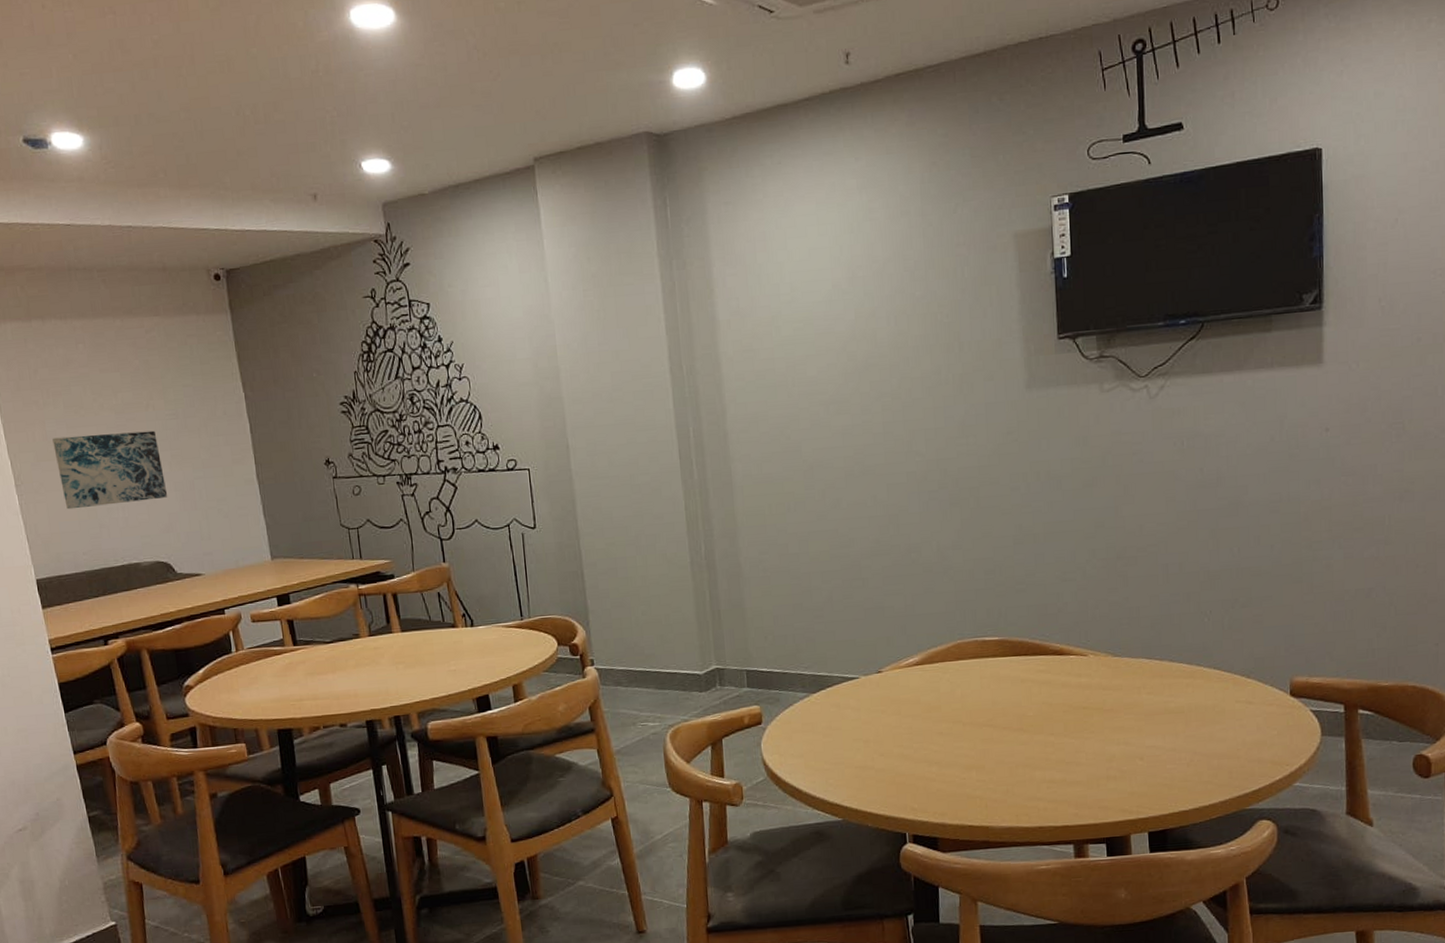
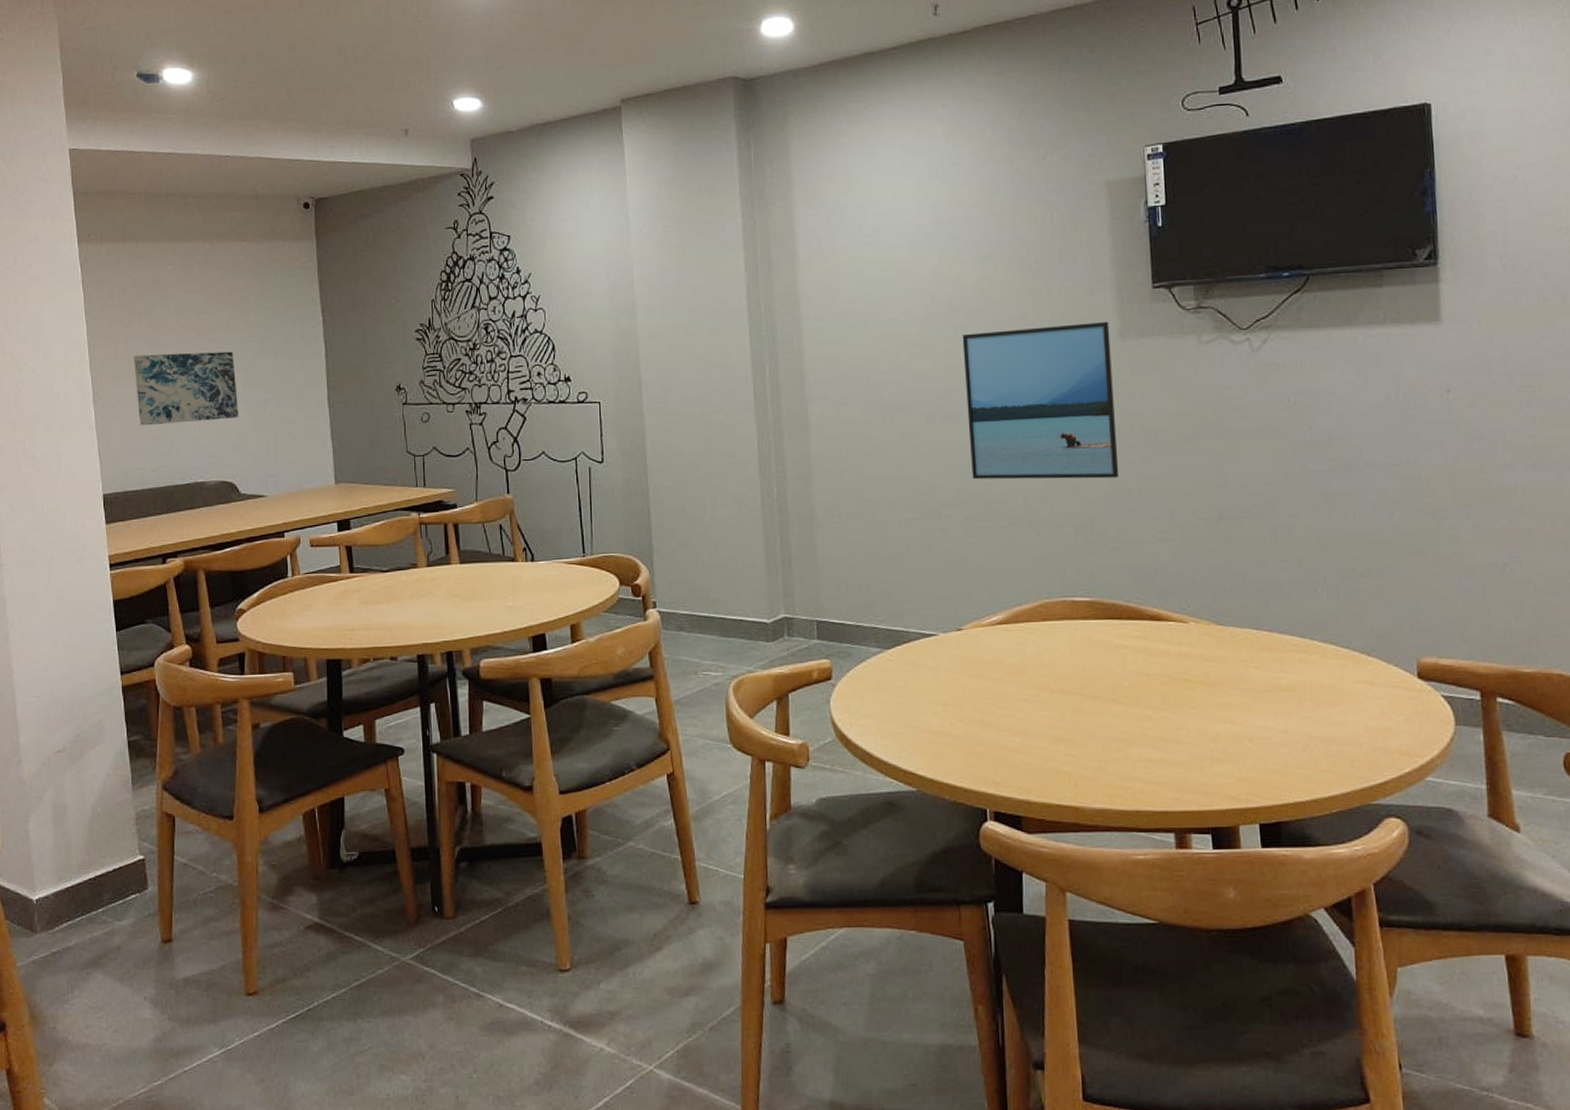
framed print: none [878,372,1026,531] -> present [962,321,1119,480]

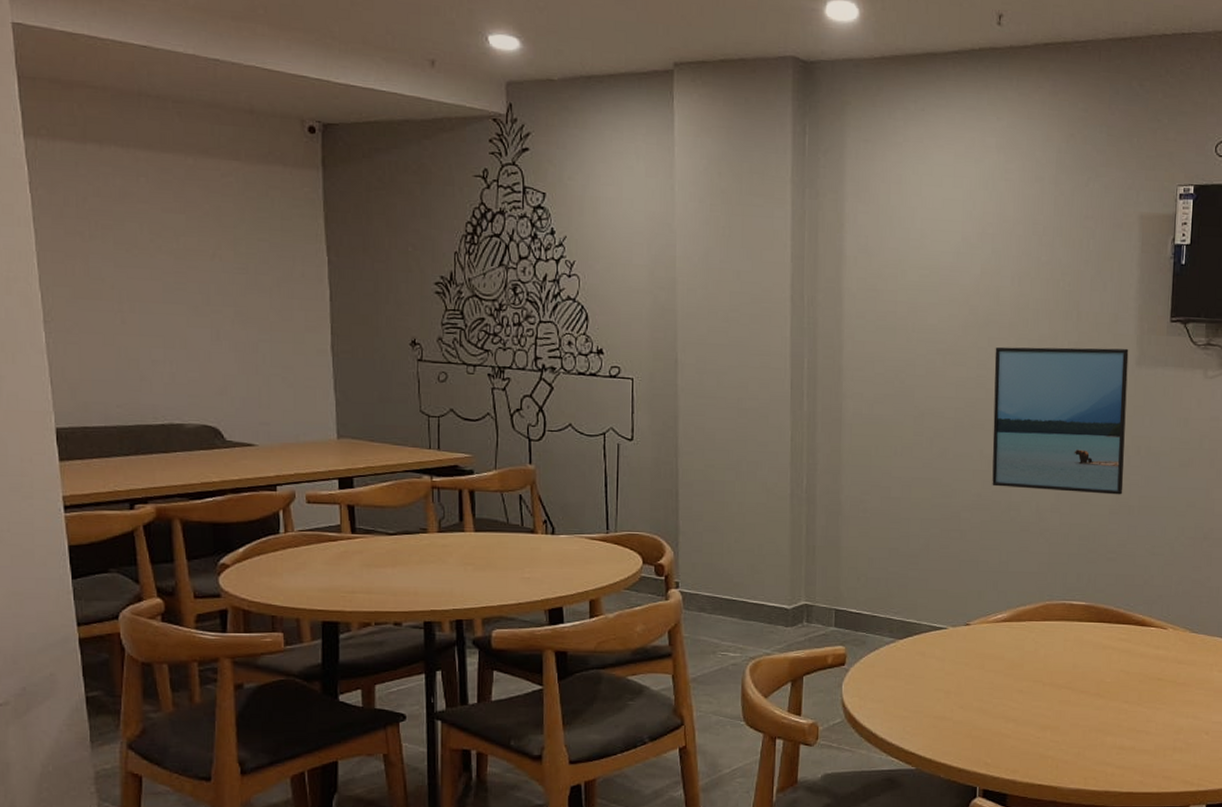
wall art: present [134,351,239,426] -> none [96,275,226,358]

